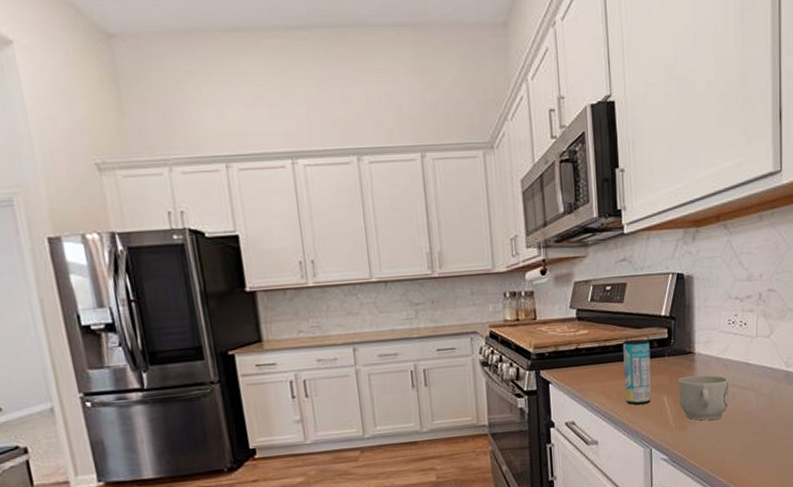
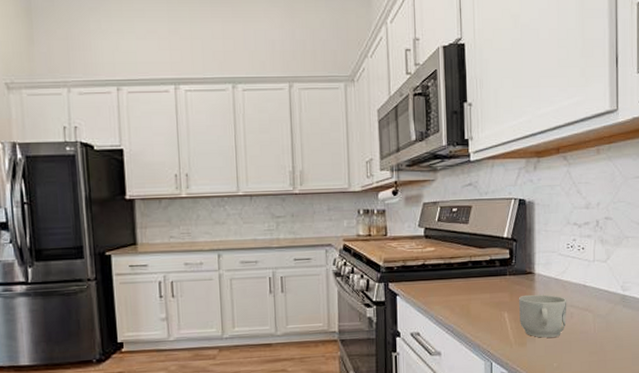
beverage can: present [623,339,652,405] -> none [467,258,493,320]

